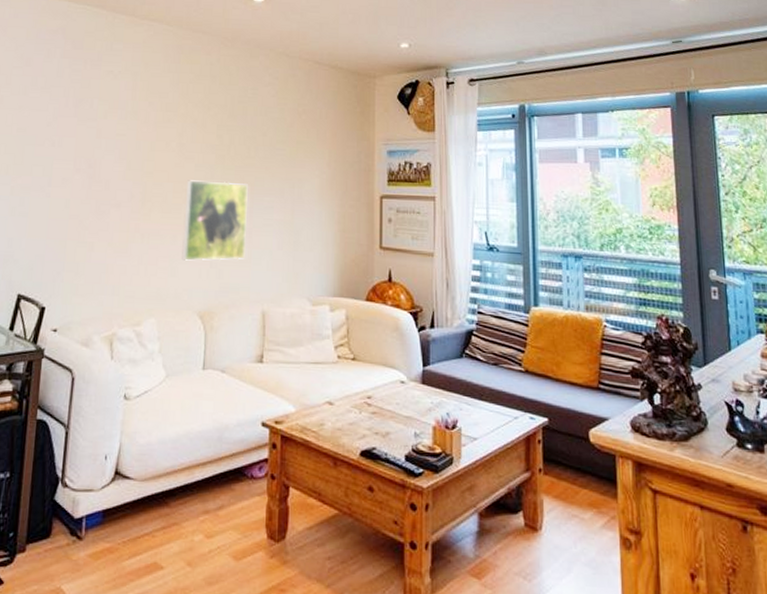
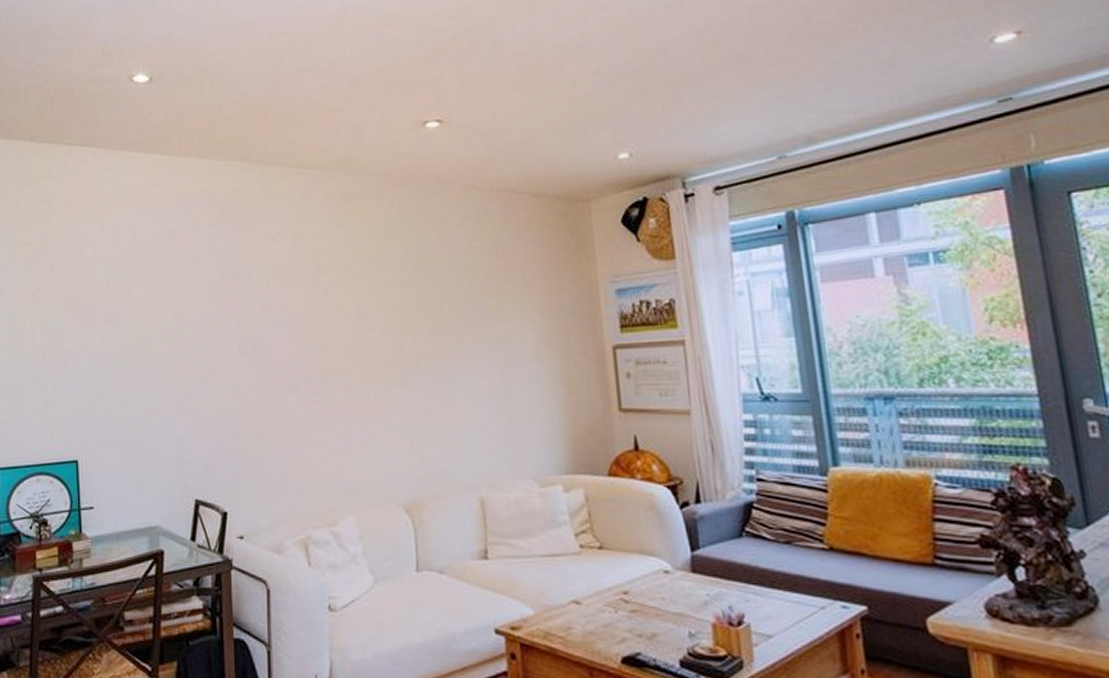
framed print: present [182,180,248,261] -> none [372,348,452,446]

